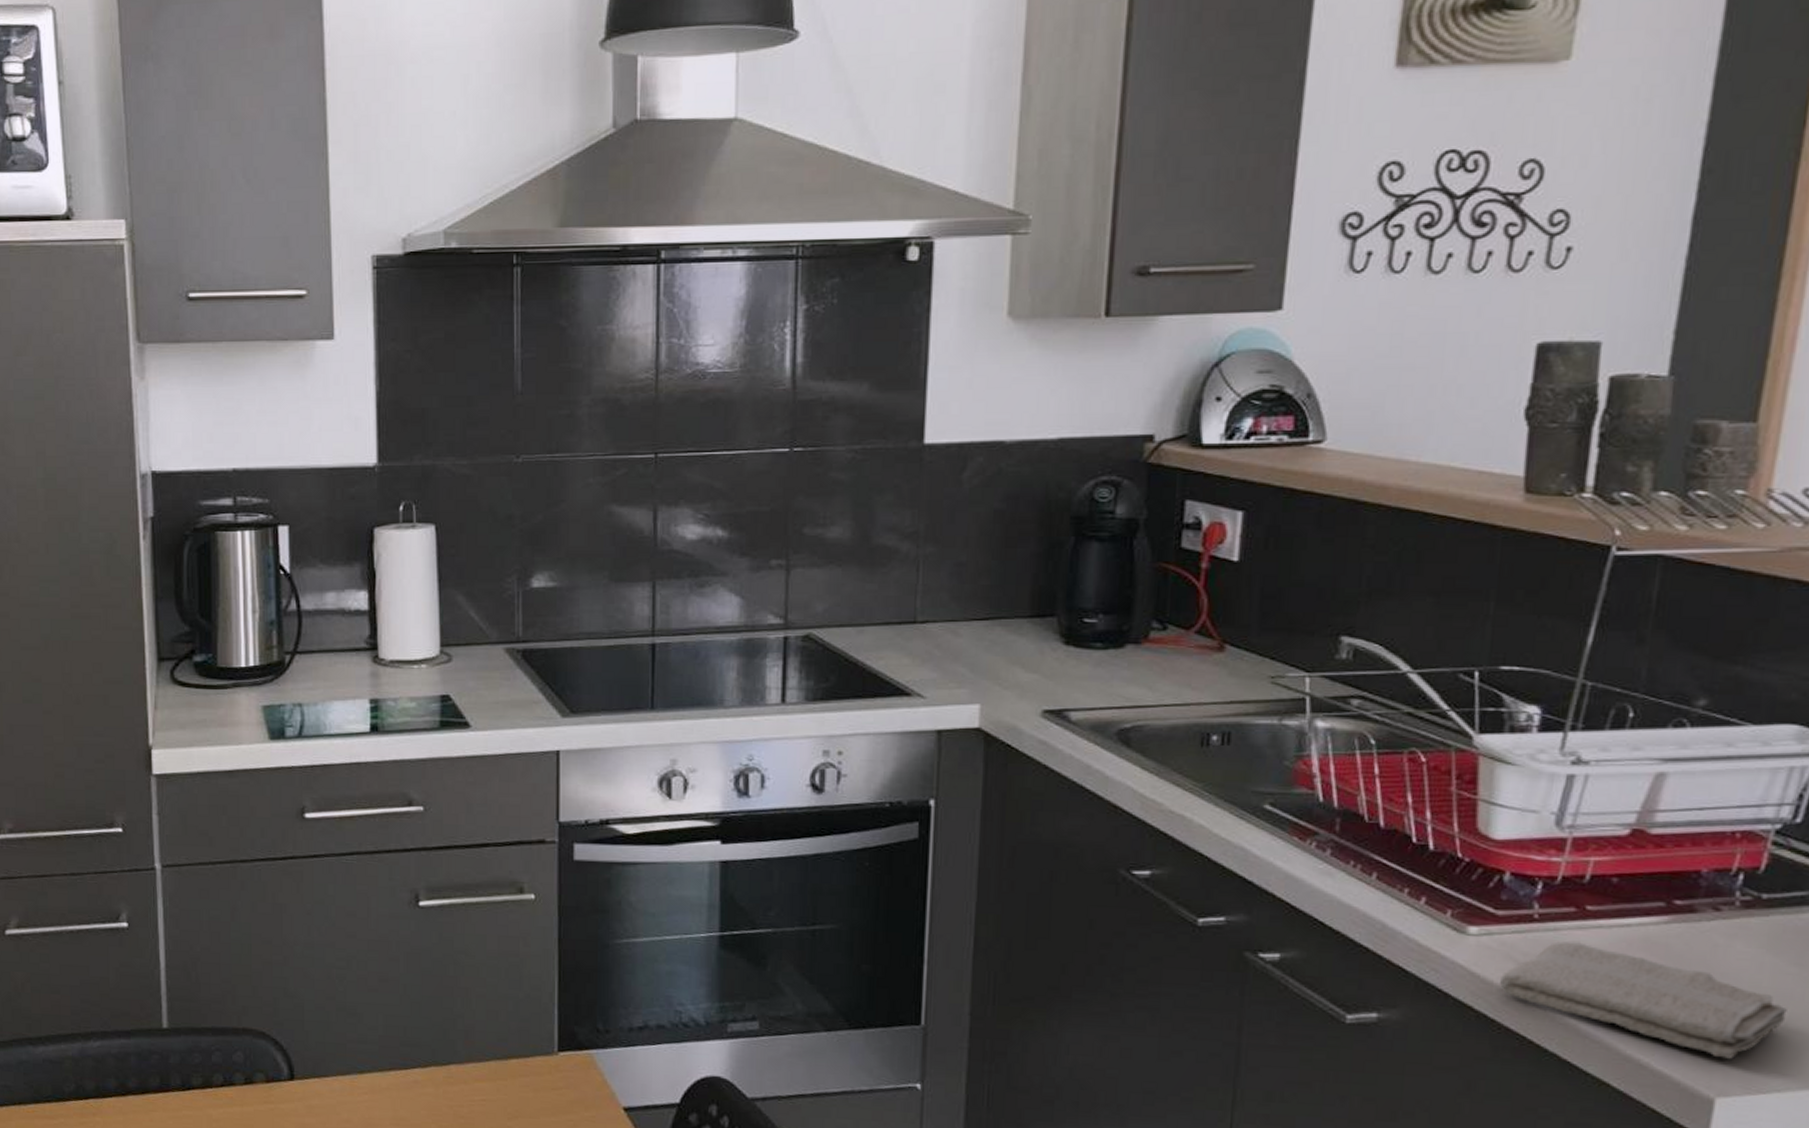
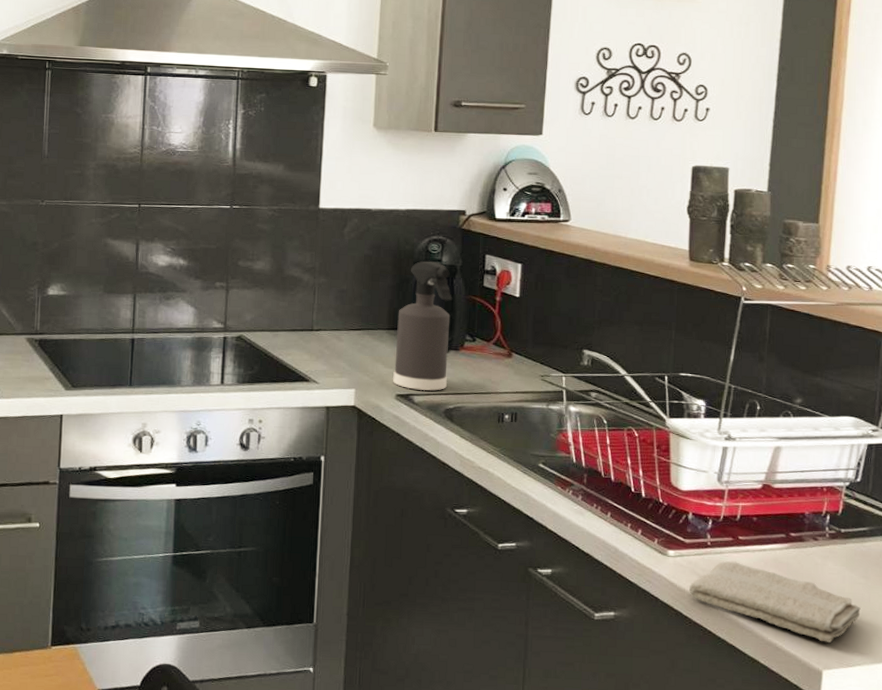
spray bottle: none [1038,514,1131,704] -> present [393,261,452,391]

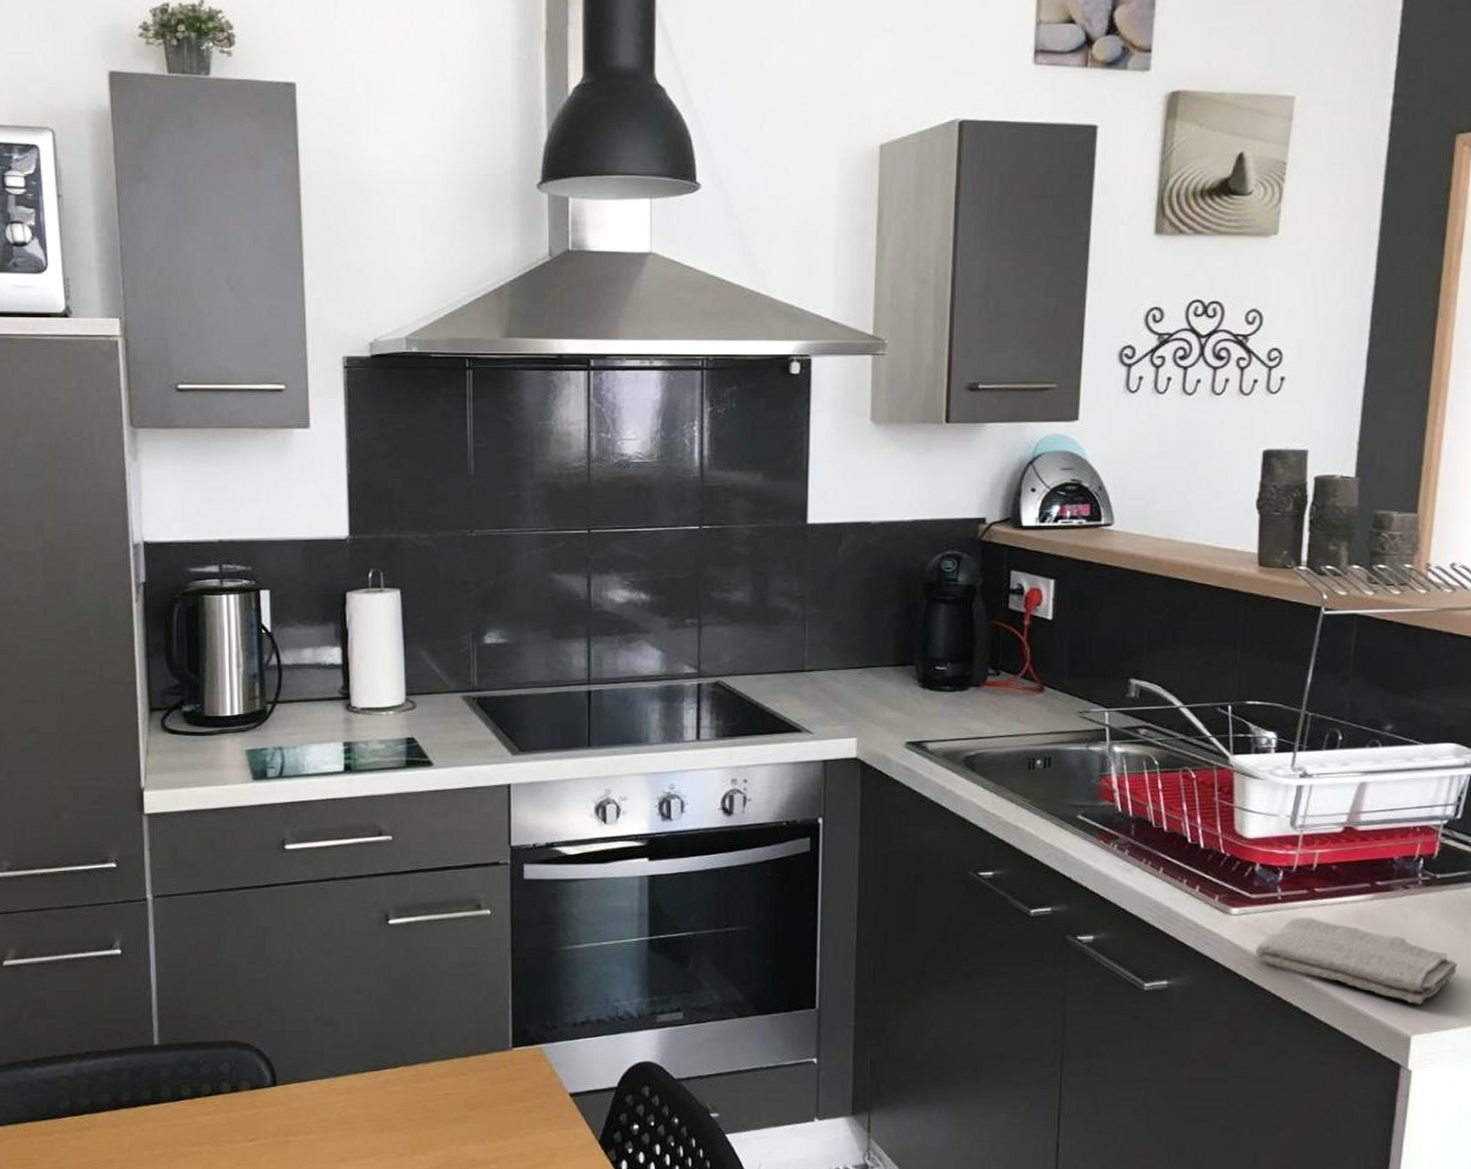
spray bottle: present [393,261,452,391] -> none [902,581,971,736]

